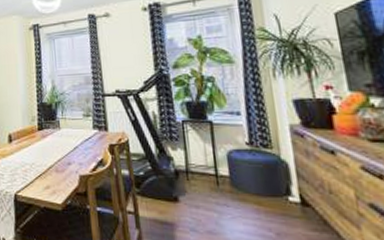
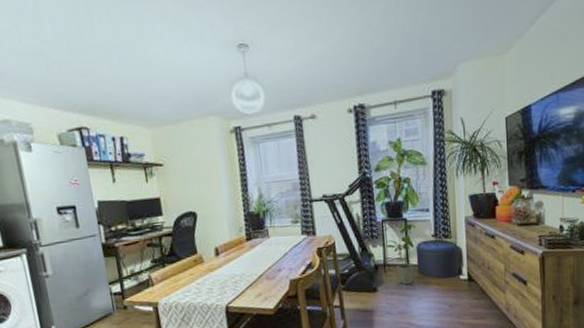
house plant: none [188,127,226,199] -> present [386,223,415,285]

